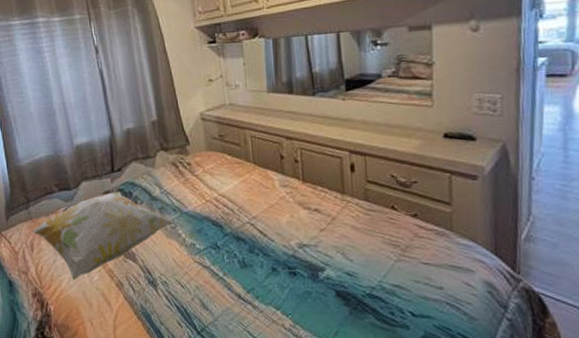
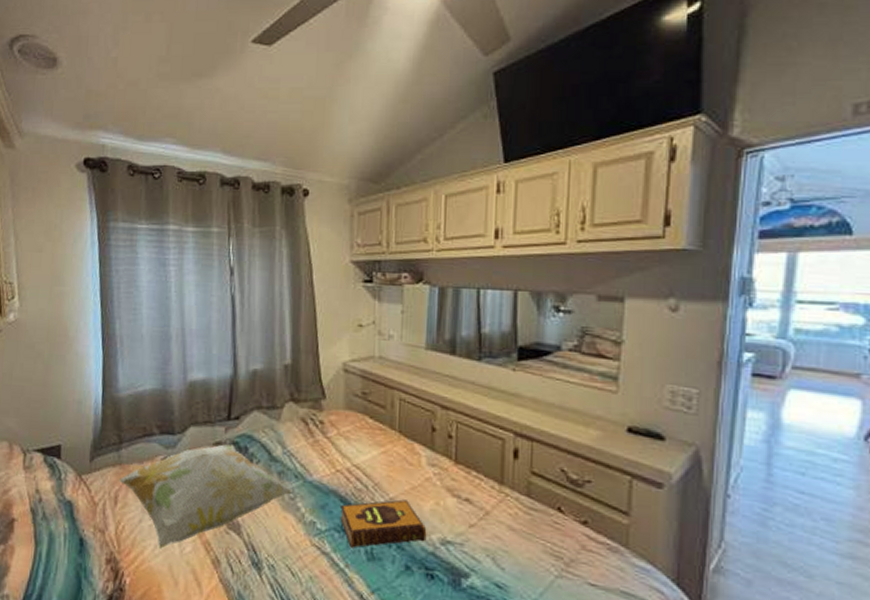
hardback book: none [213,217,287,260] -> present [340,499,427,548]

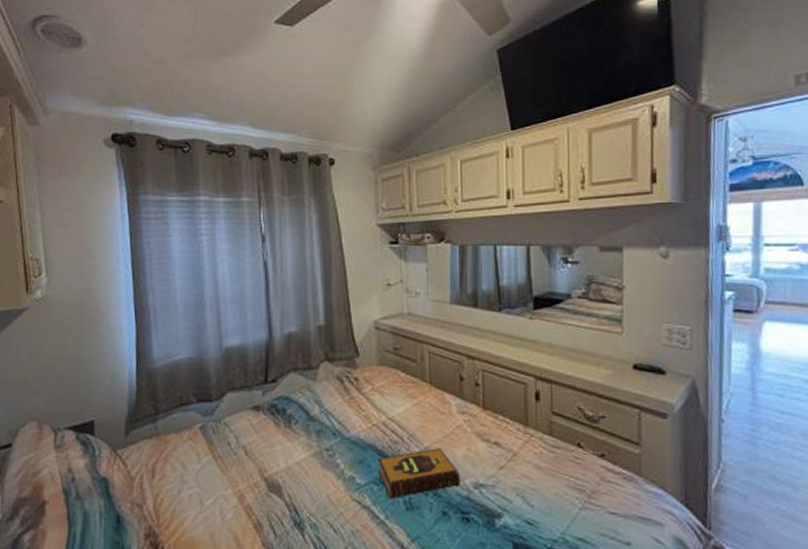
decorative pillow: present [118,444,294,550] -> none [155,407,332,520]

